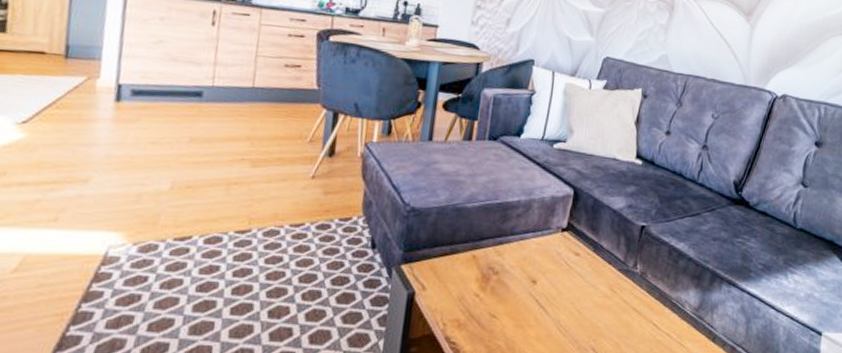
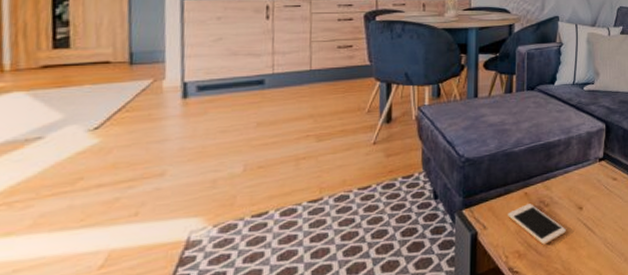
cell phone: none [451,268,515,317] -> present [508,204,566,245]

